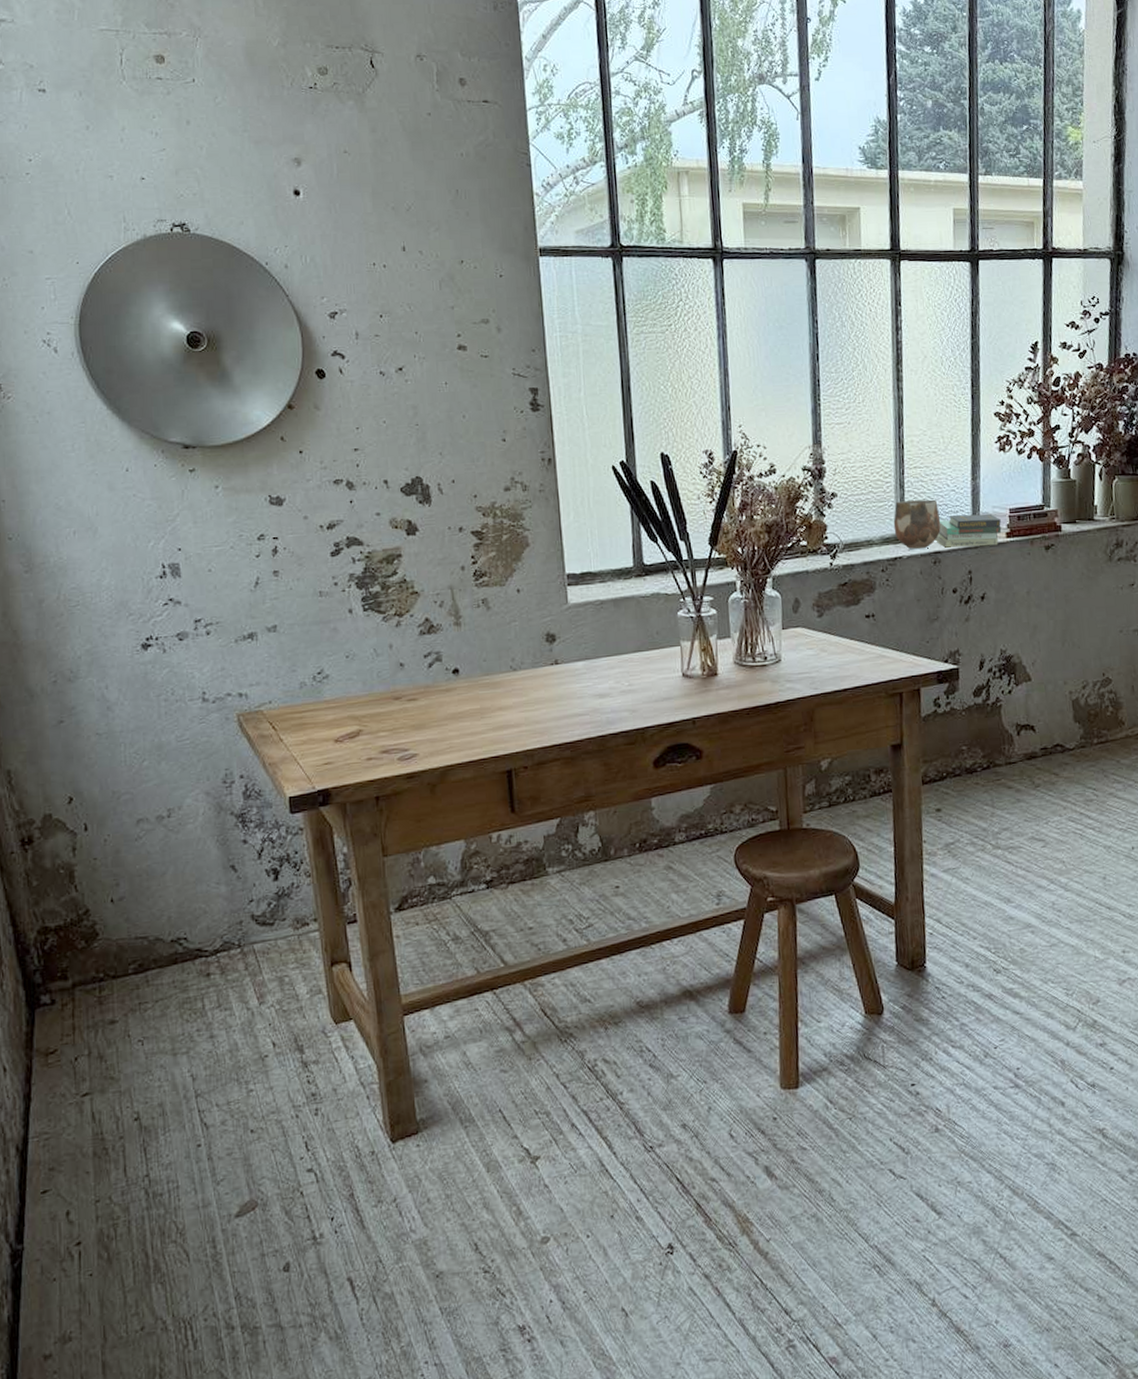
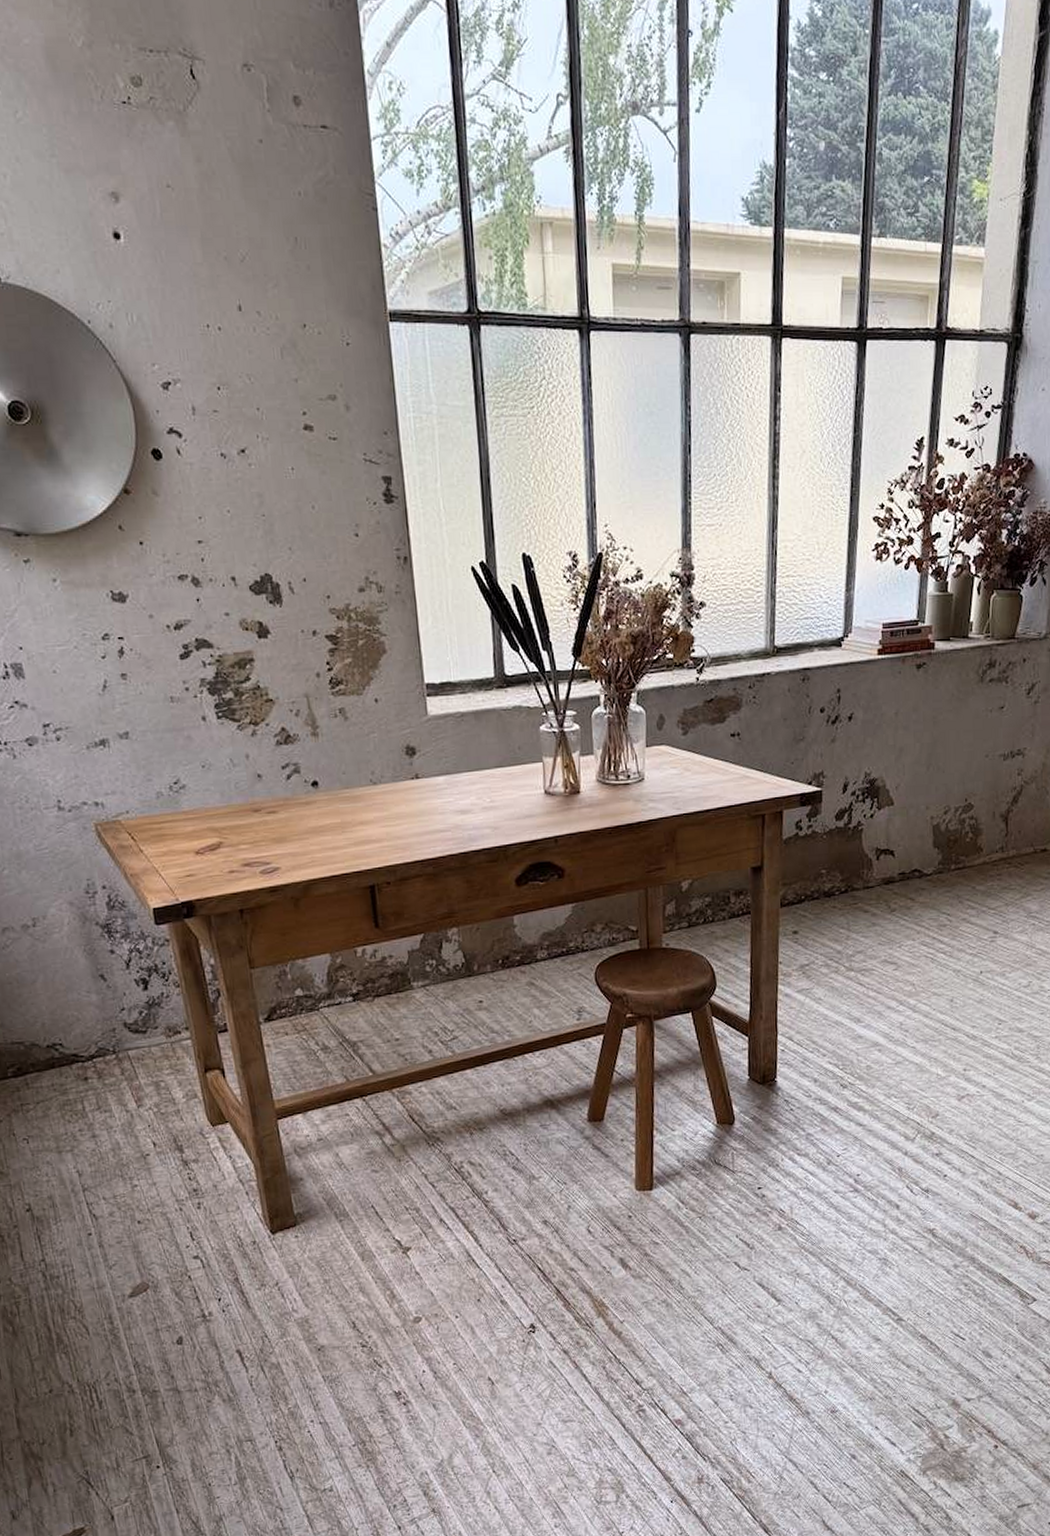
ceramic vessel: present [893,499,941,549] -> none [762,611,812,664]
books: present [935,513,1002,548] -> none [805,628,874,664]

